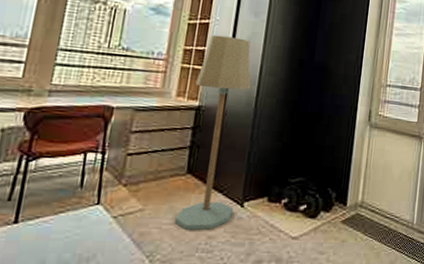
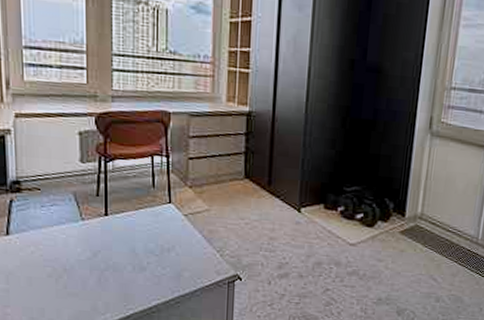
floor lamp: present [174,34,252,231] -> none [237,34,300,232]

